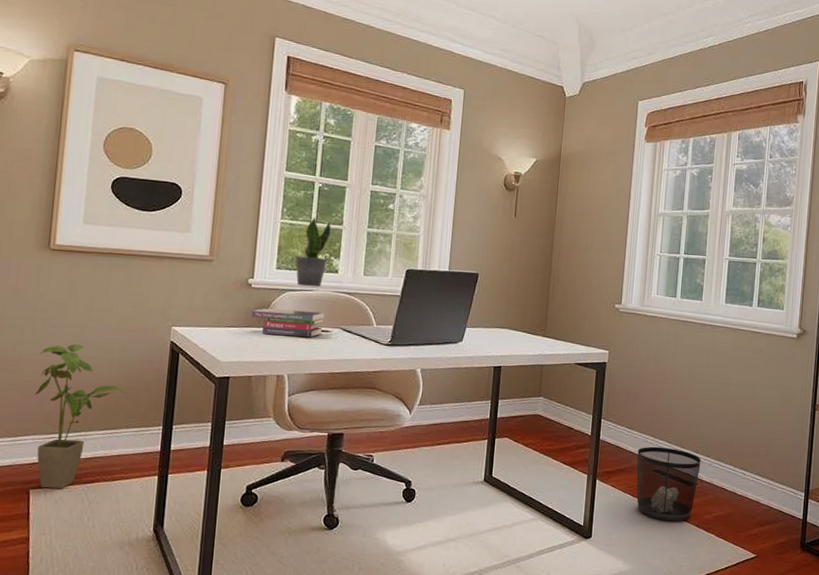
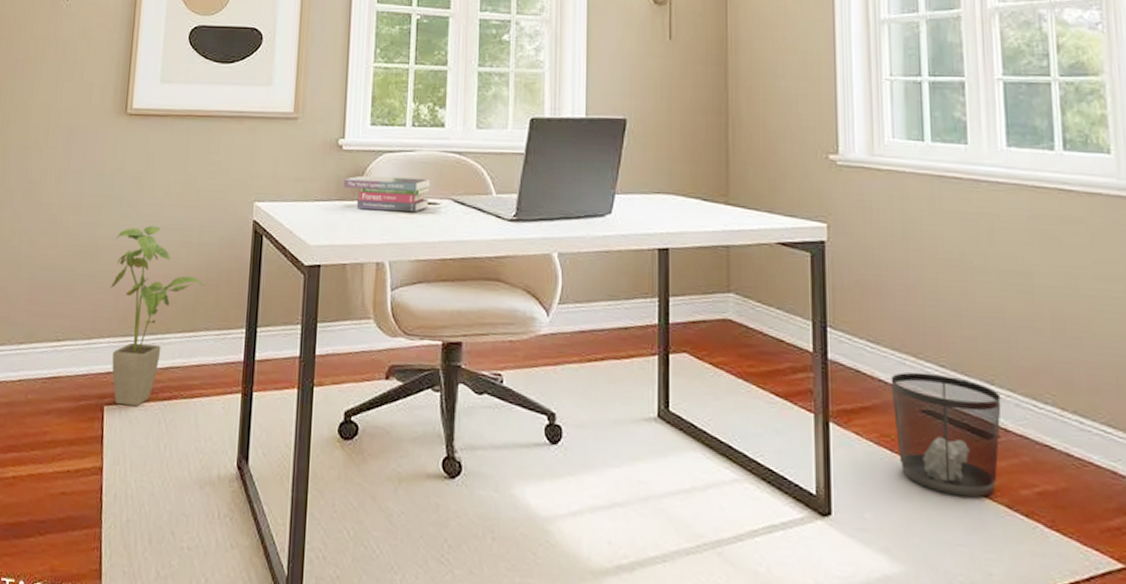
potted plant: present [295,217,331,287] -> none [392,58,433,147]

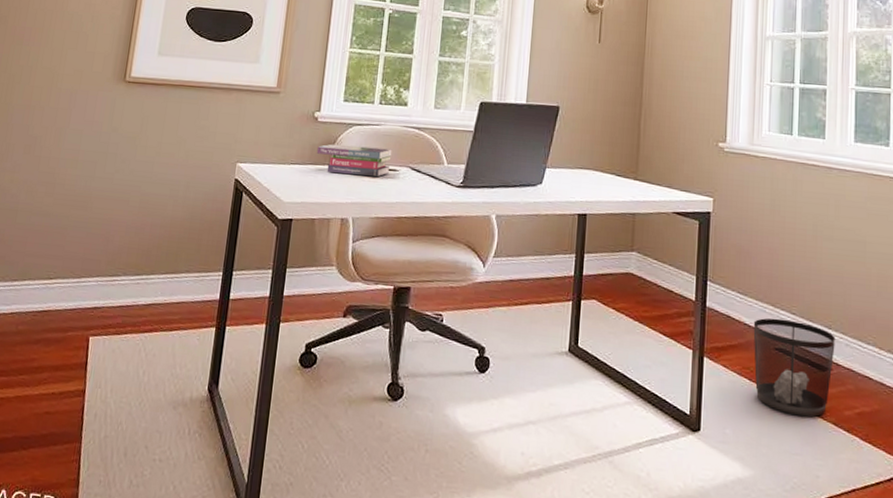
house plant: present [110,225,205,407] -> none [98,180,188,338]

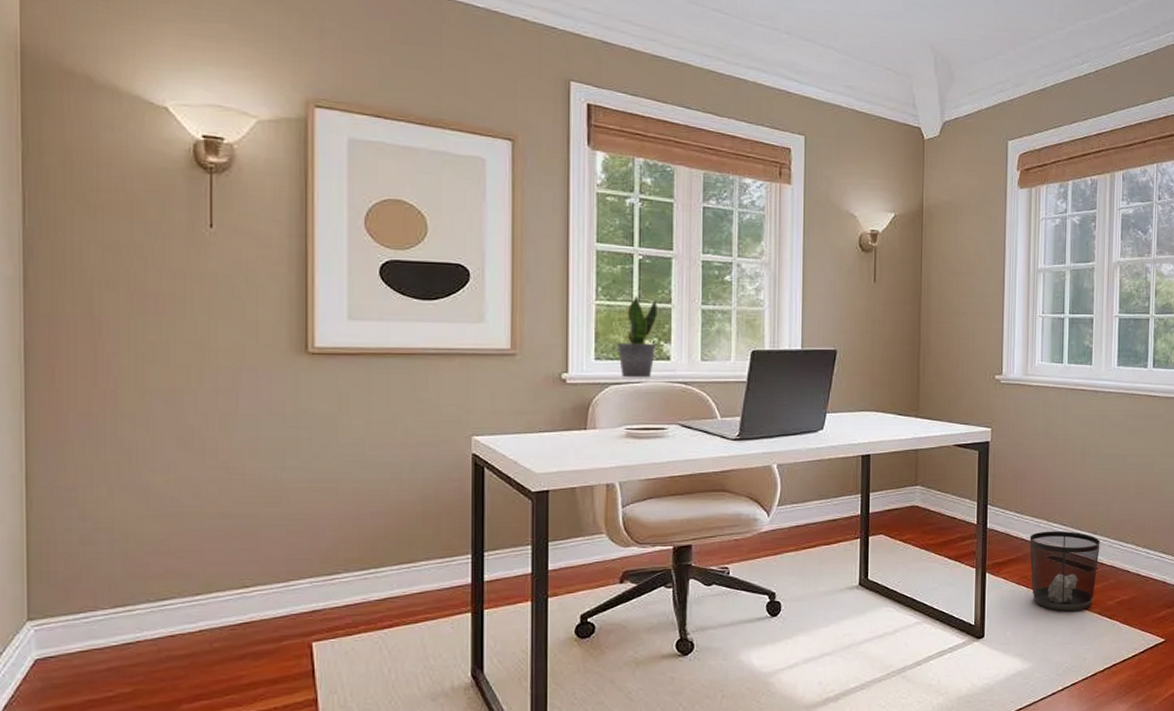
books: present [316,143,392,178] -> none [569,406,658,438]
potted plant: none [363,46,401,122] -> present [616,296,657,378]

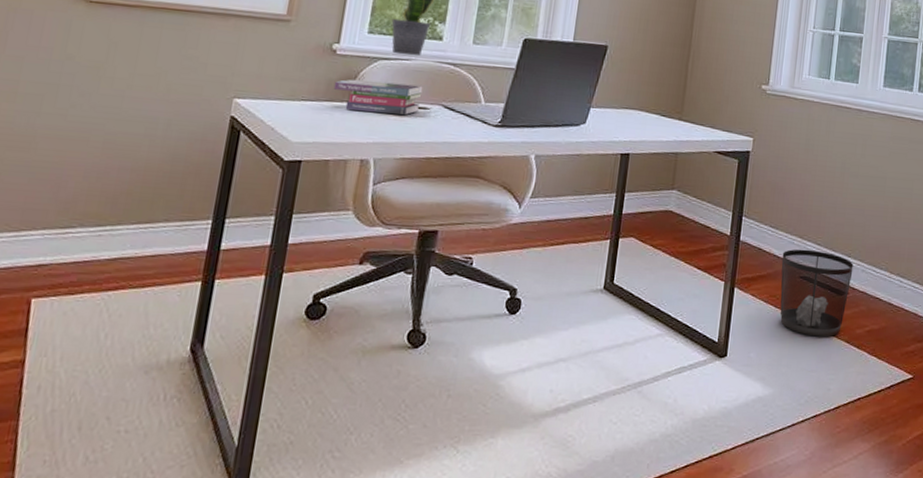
books: none [569,406,658,438] -> present [333,79,423,116]

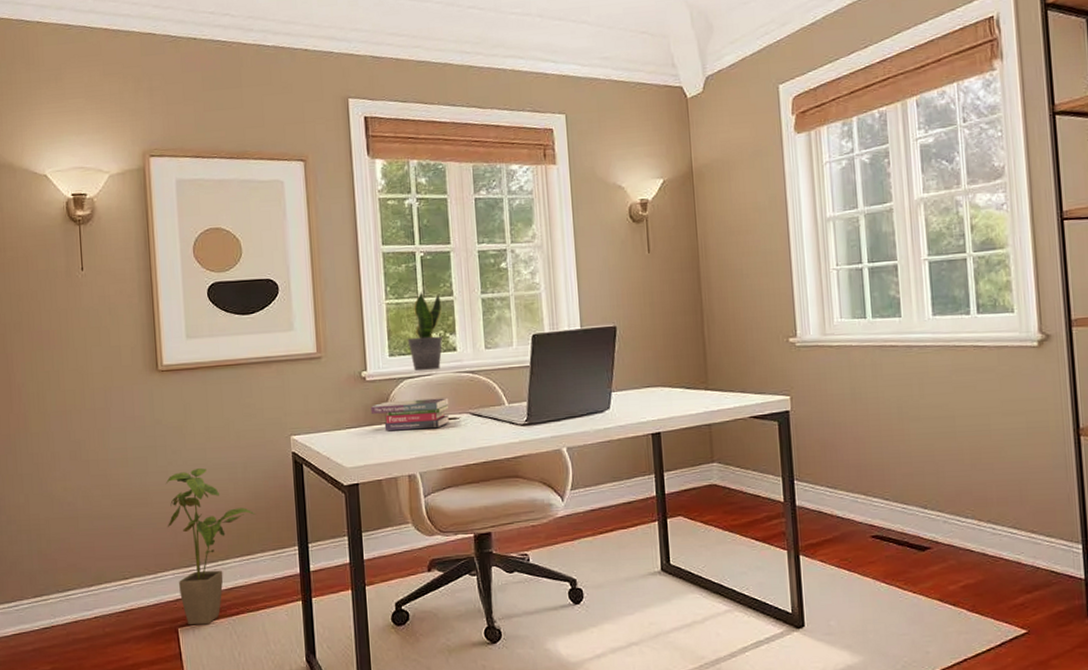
house plant: none [44,116,168,298] -> present [166,467,255,625]
waste bin: present [780,249,854,337] -> none [846,506,933,598]

